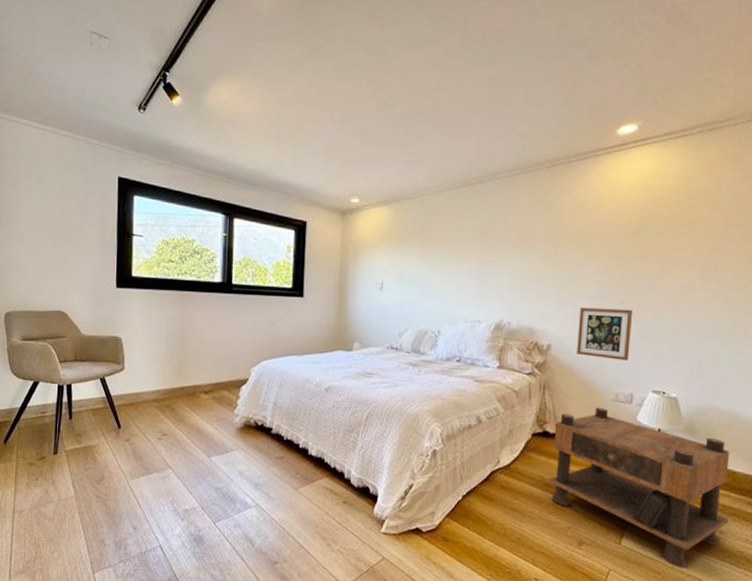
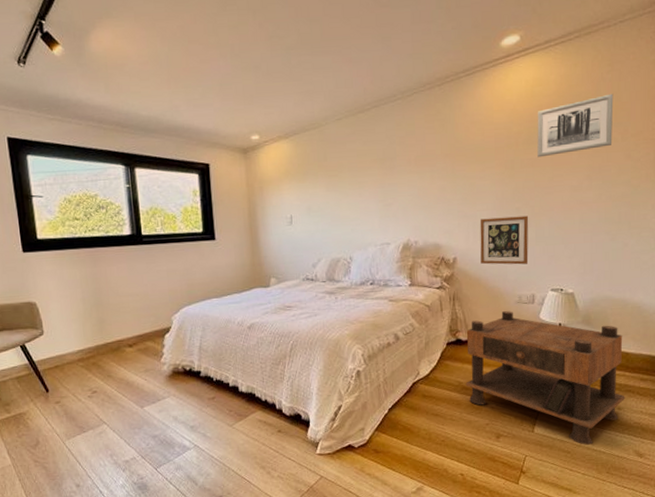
wall art: none [647,192,736,251] -> present [537,93,614,158]

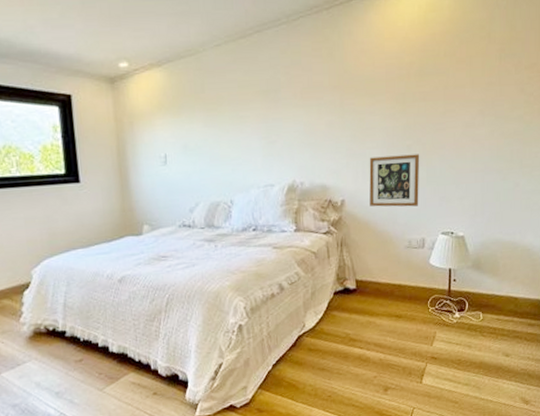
nightstand: present [465,311,625,445] -> none [353,256,513,394]
wall art: present [537,93,614,158] -> none [430,22,508,91]

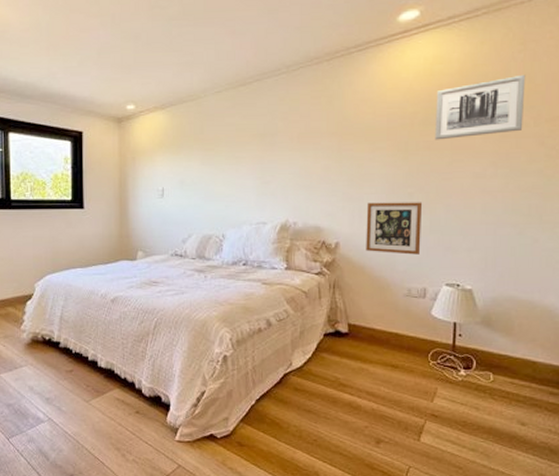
wall art: none [430,22,508,91] -> present [435,74,526,140]

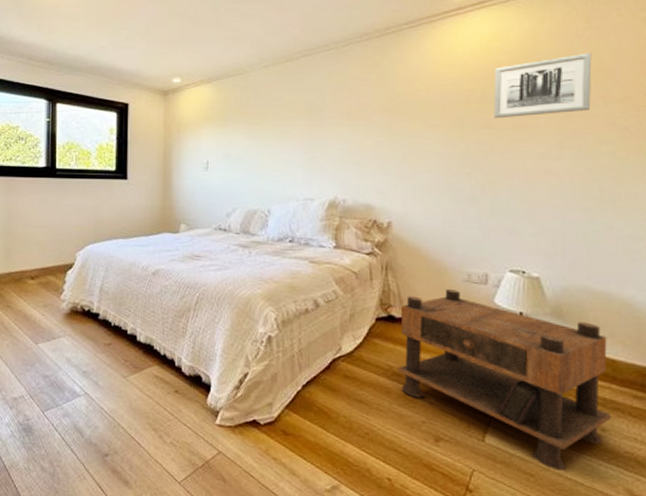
nightstand: none [343,304,531,462] -> present [397,289,612,471]
picture frame: present [366,202,423,255] -> none [421,181,482,238]

